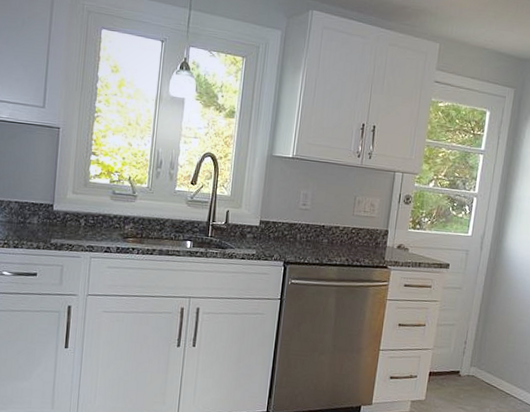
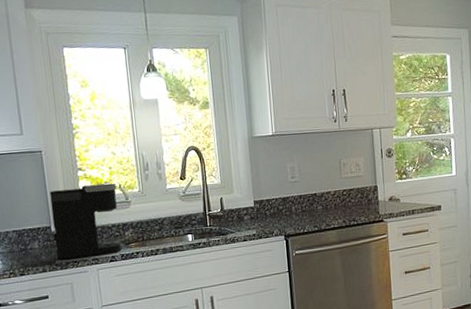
coffee maker: none [53,169,127,245] -> present [50,183,122,260]

